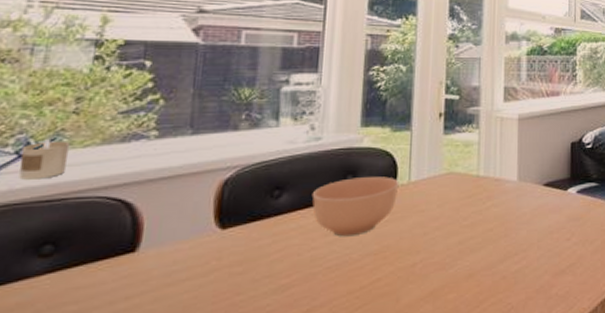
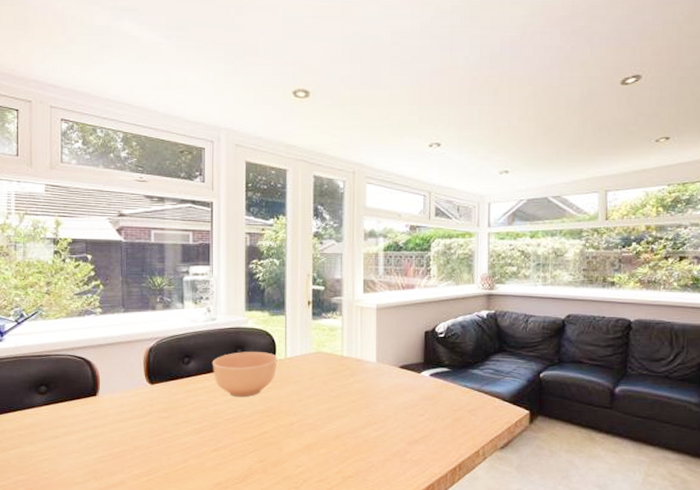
candle: present [19,139,71,180] -> none [19,312,47,340]

